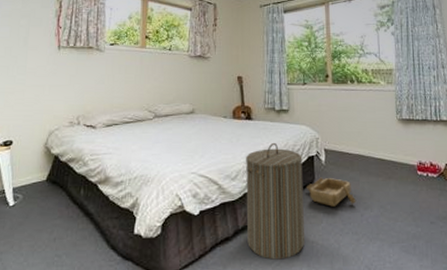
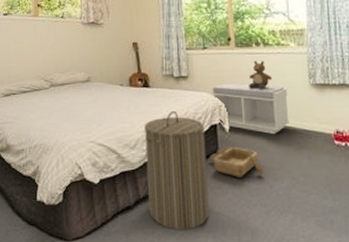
bench: none [310,117,379,165] -> present [212,83,290,134]
bear: none [343,97,364,124] -> present [248,61,272,90]

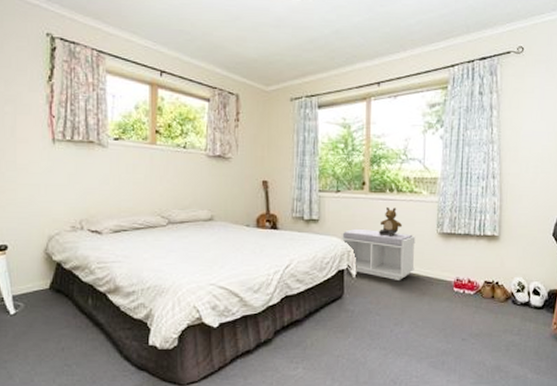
laundry hamper: present [145,110,209,230] -> none [269,254,332,373]
wooden boat: present [209,146,265,177] -> none [334,292,387,322]

